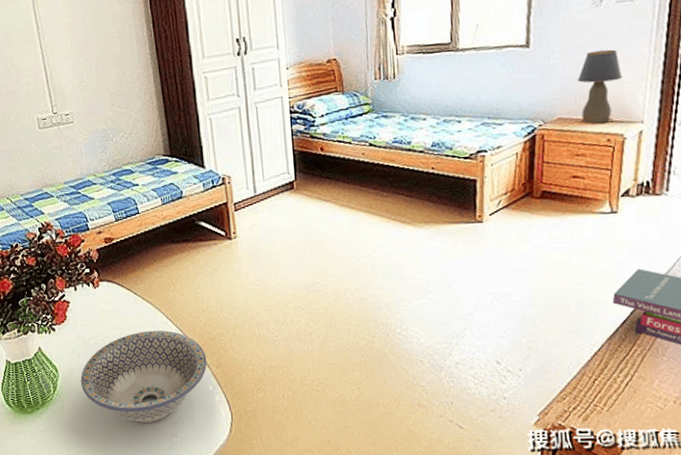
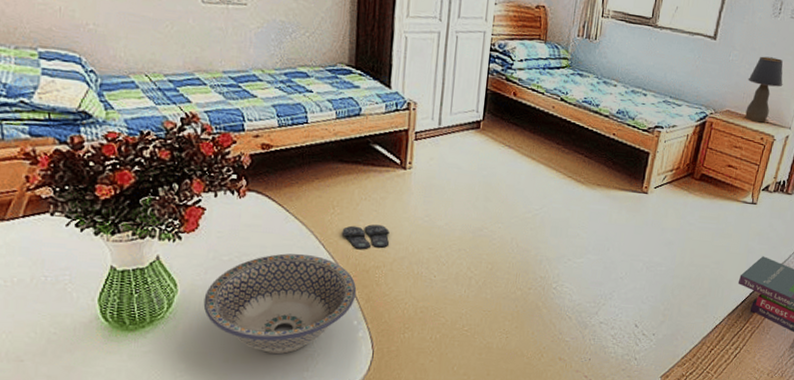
slippers: none [184,294,228,320] -> present [342,224,390,250]

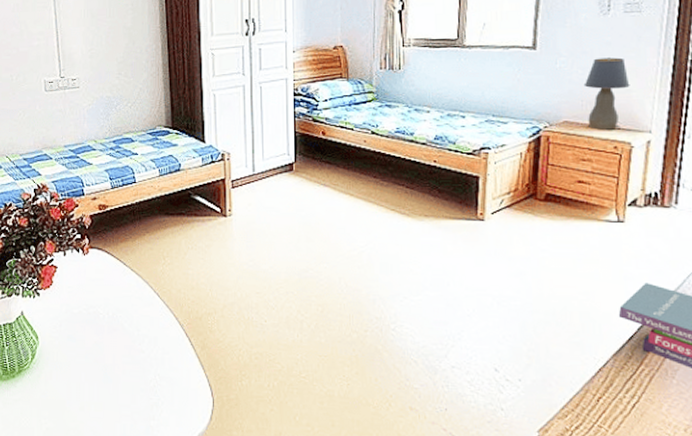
bowl: present [203,253,357,355] -> none [60,303,192,403]
slippers: present [342,224,390,250] -> none [173,272,217,298]

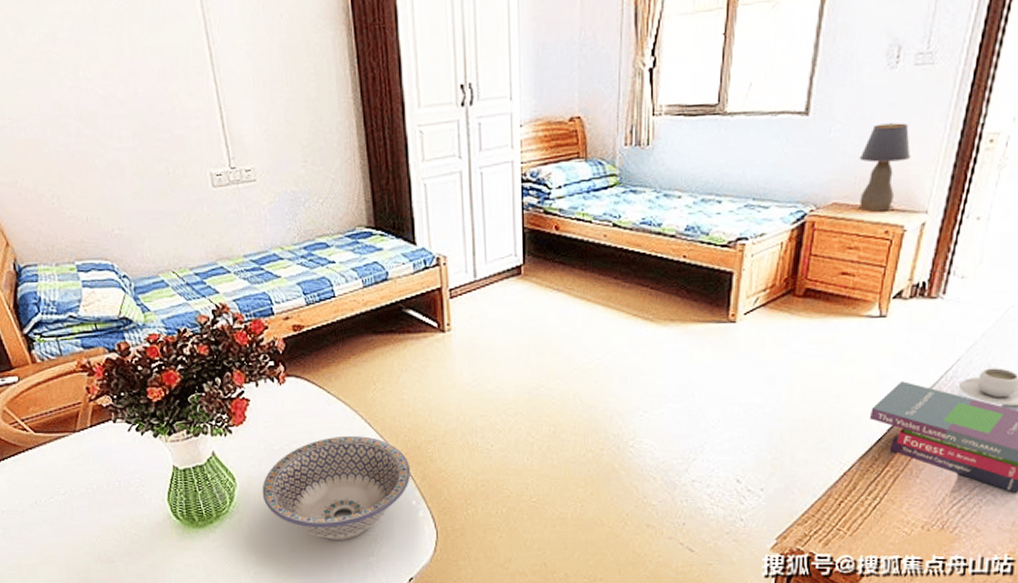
bowl: none [60,303,192,403] -> present [262,435,411,541]

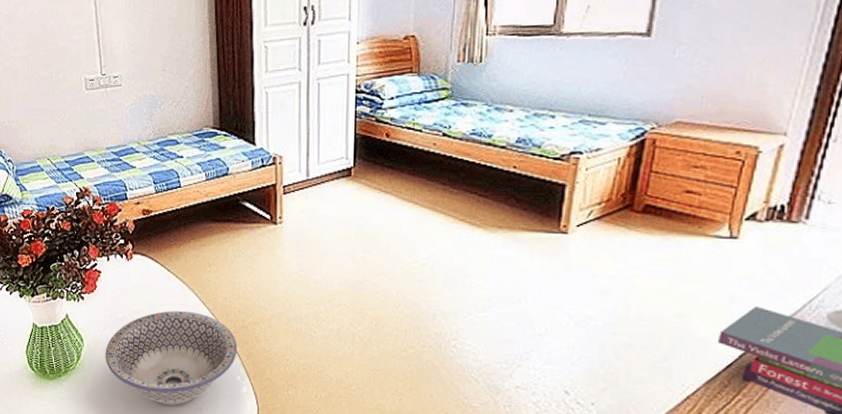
table lamp: present [859,121,911,212] -> none [706,43,767,132]

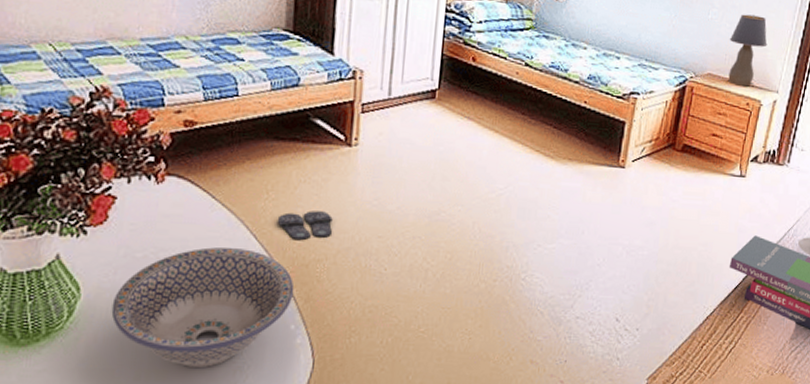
slippers: none [219,281,265,306] -> present [277,211,333,241]
table lamp: none [706,43,767,132] -> present [728,14,768,87]

